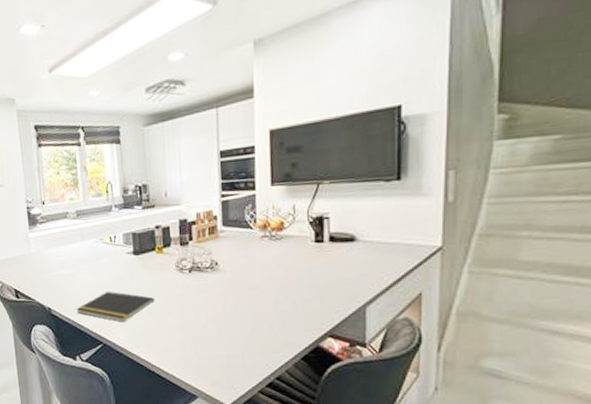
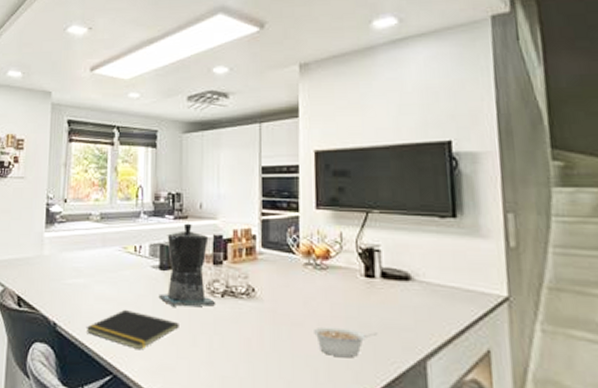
coffee maker: none [135,211,185,285] -> present [158,223,216,307]
legume: none [268,287,325,311] -> present [312,327,378,357]

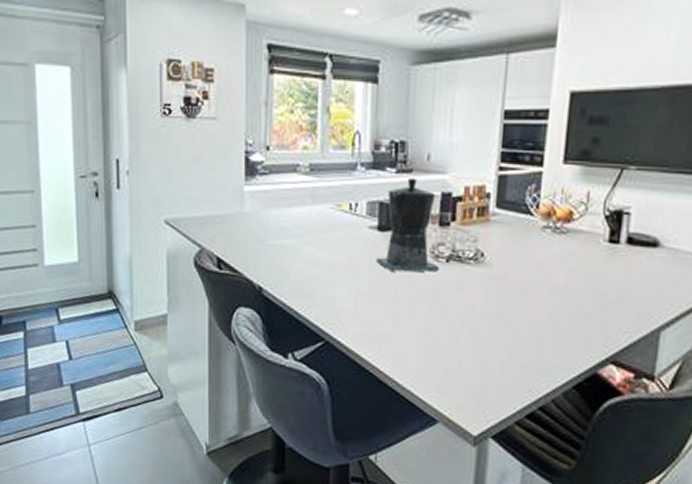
notepad: present [86,309,179,350] -> none [295,273,398,317]
legume: present [312,327,378,357] -> none [543,295,613,326]

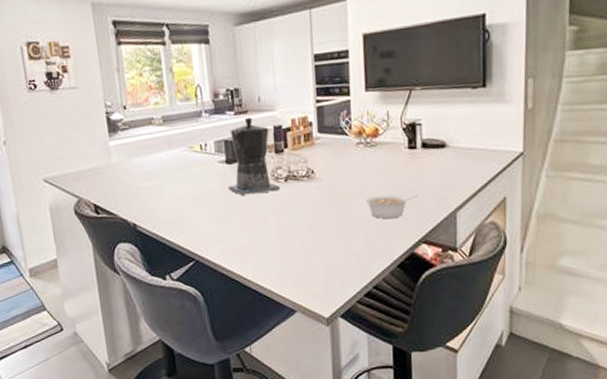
legume: none [543,295,613,326] -> present [365,194,418,219]

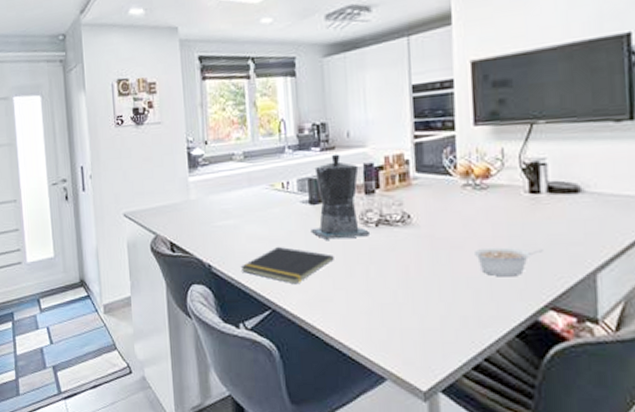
notepad: none [164,203,250,237] -> present [240,246,334,285]

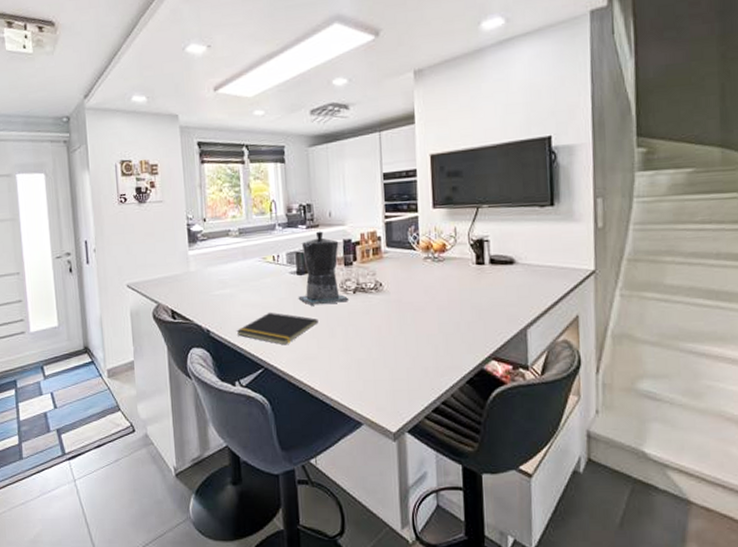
legume: present [473,247,543,276] -> none [432,309,487,333]

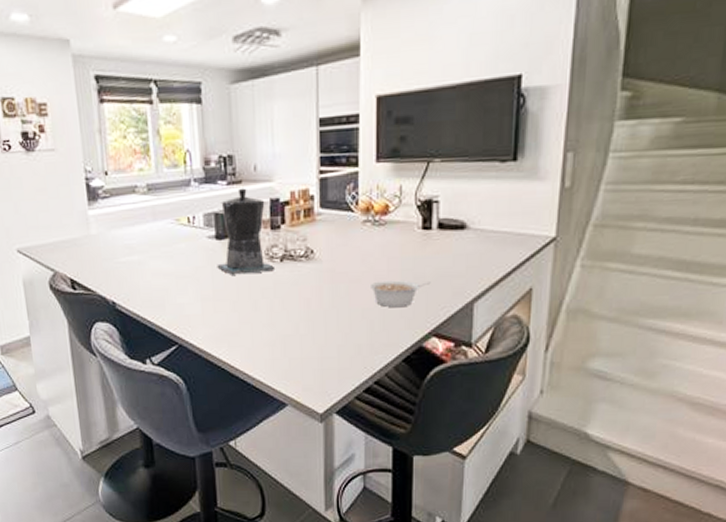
notepad: present [236,312,318,345] -> none [146,282,240,320]
legume: none [432,309,487,333] -> present [369,280,431,307]

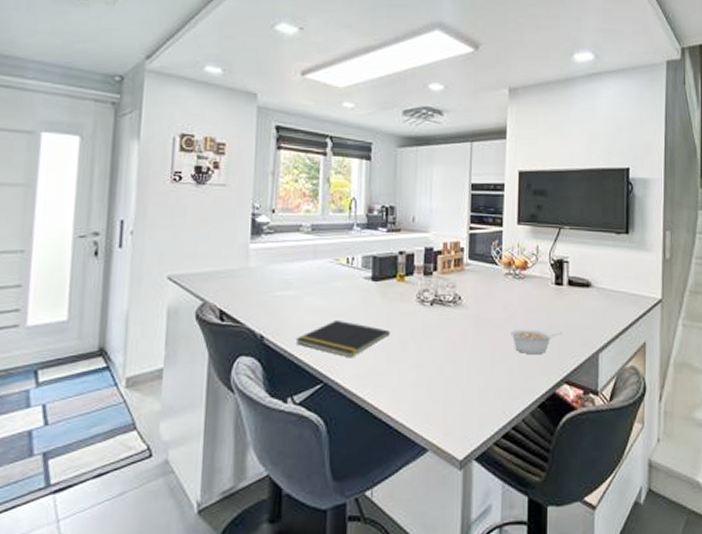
notepad: none [146,282,240,320] -> present [295,319,390,358]
coffee maker: present [217,188,276,275] -> none [370,236,426,316]

